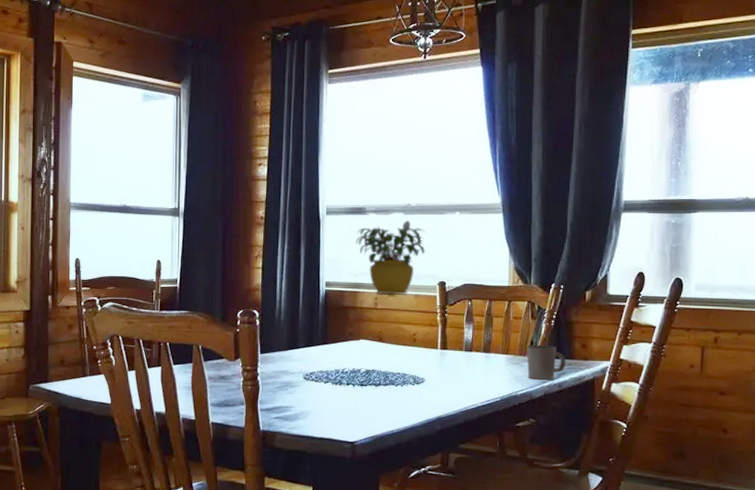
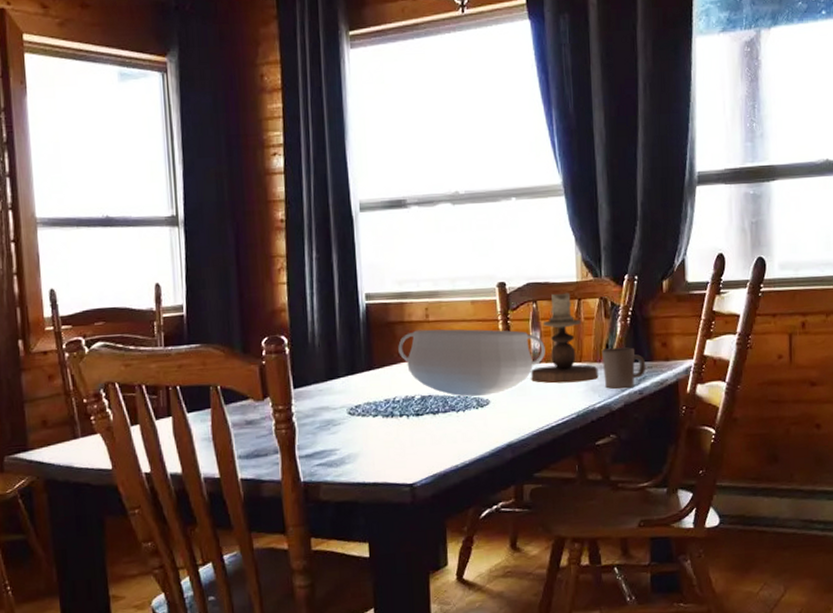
bowl: none [350,315,476,376] -> present [398,329,545,397]
potted flower: present [356,220,425,295] -> none [397,211,479,304]
candlestick: none [462,294,523,371] -> present [531,292,599,384]

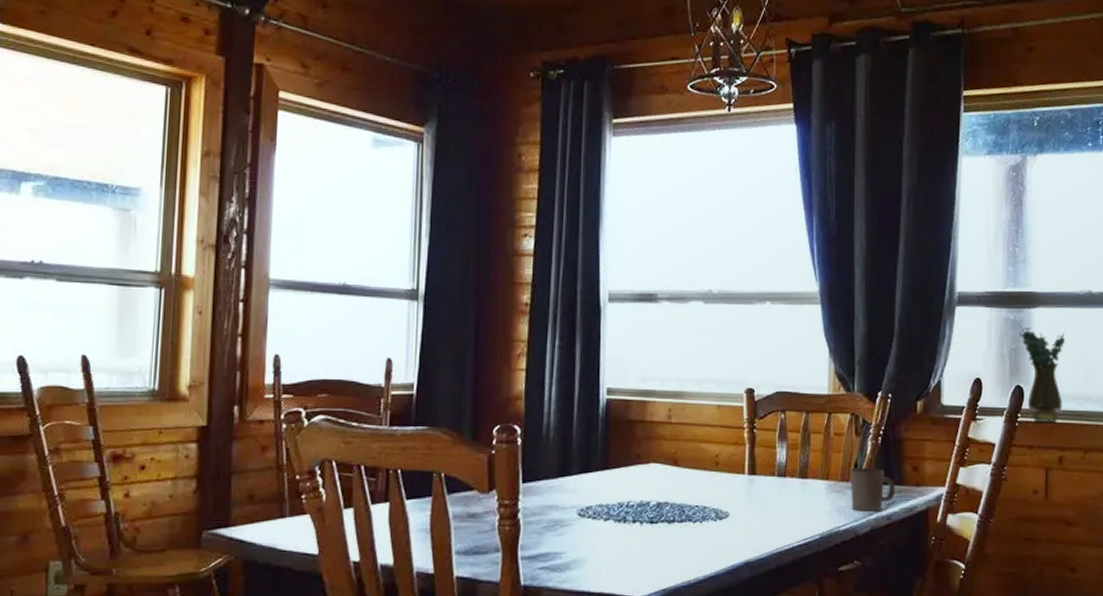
bowl: present [398,329,545,397] -> none [637,431,791,508]
candlestick: present [531,292,599,384] -> none [774,404,846,501]
vase: none [759,198,805,291] -> present [1019,325,1066,422]

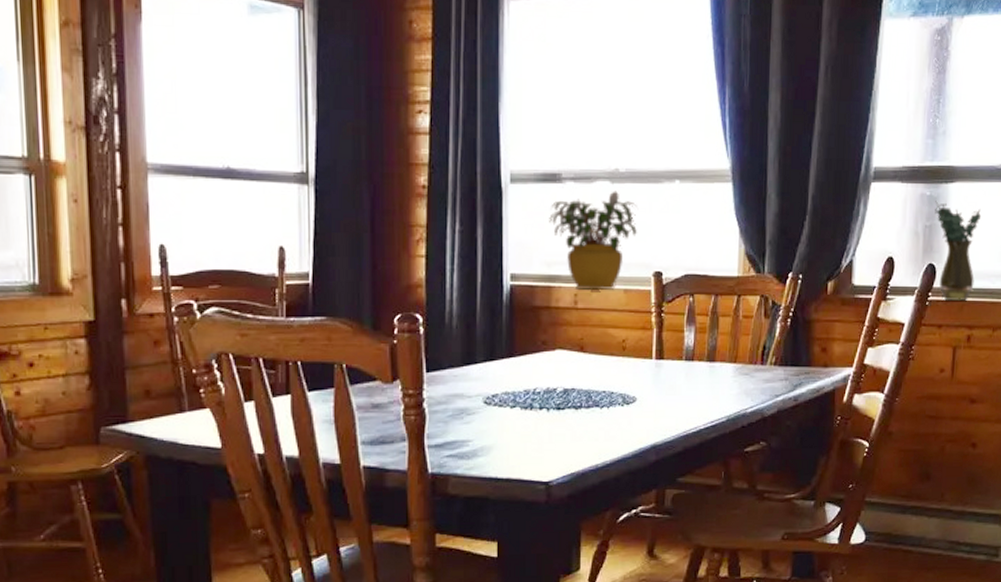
potted flower: none [645,310,730,405] -> present [549,191,637,290]
mug: present [850,468,896,513] -> none [758,350,804,394]

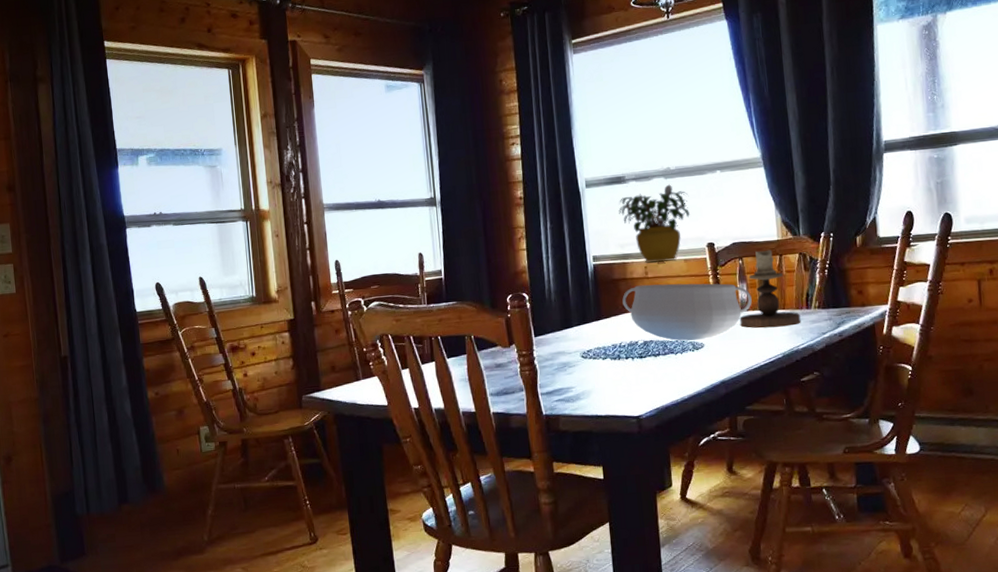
bowl: none [542,317,699,393] -> present [622,283,752,342]
candlestick: none [682,287,753,384] -> present [740,249,801,329]
vase: present [935,201,982,301] -> none [943,161,989,242]

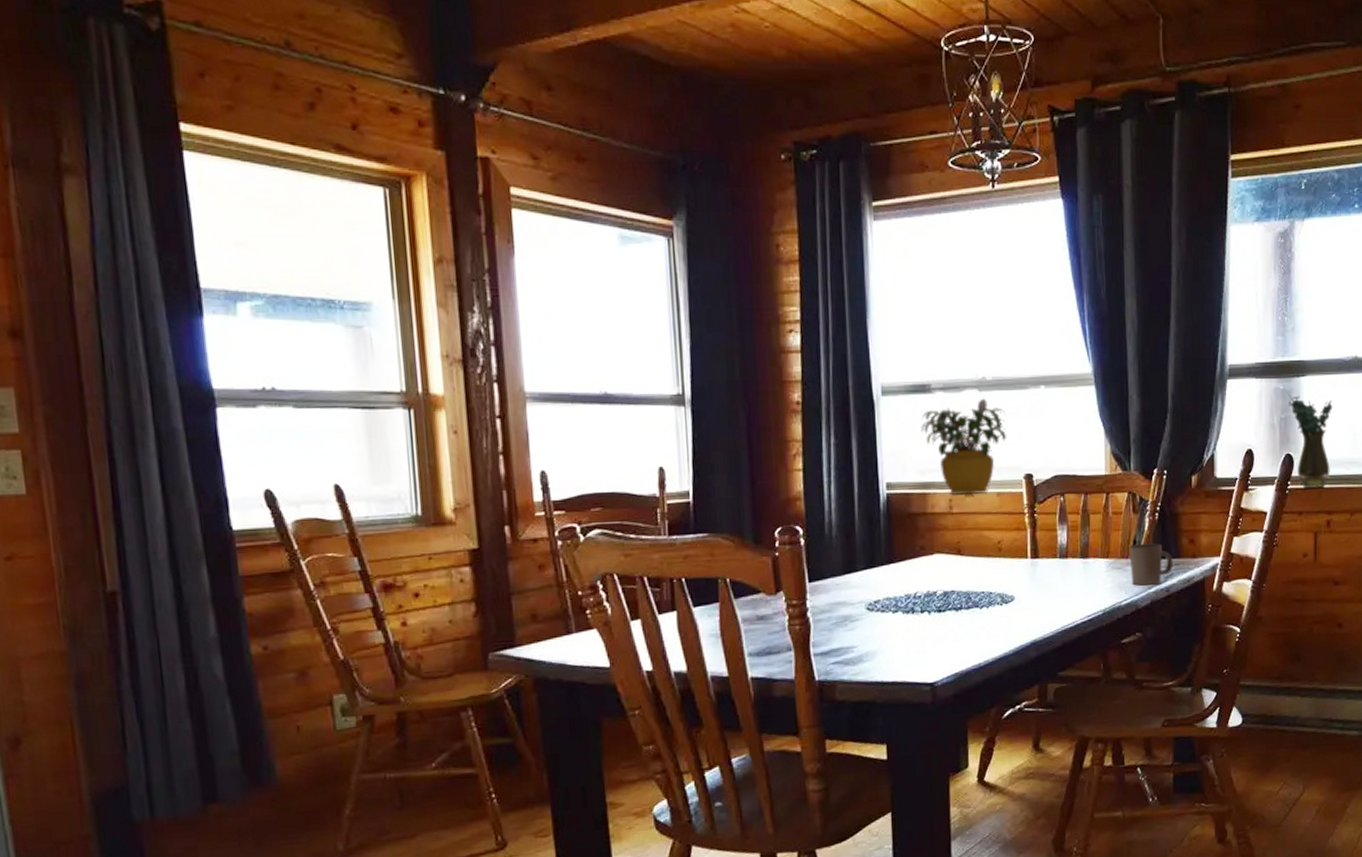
bowl: present [622,283,752,342] -> none [920,521,1072,593]
candlestick: present [740,249,801,329] -> none [1057,486,1126,580]
mug: none [802,295,845,333] -> present [1129,543,1173,587]
vase: none [943,161,989,242] -> present [1289,394,1333,488]

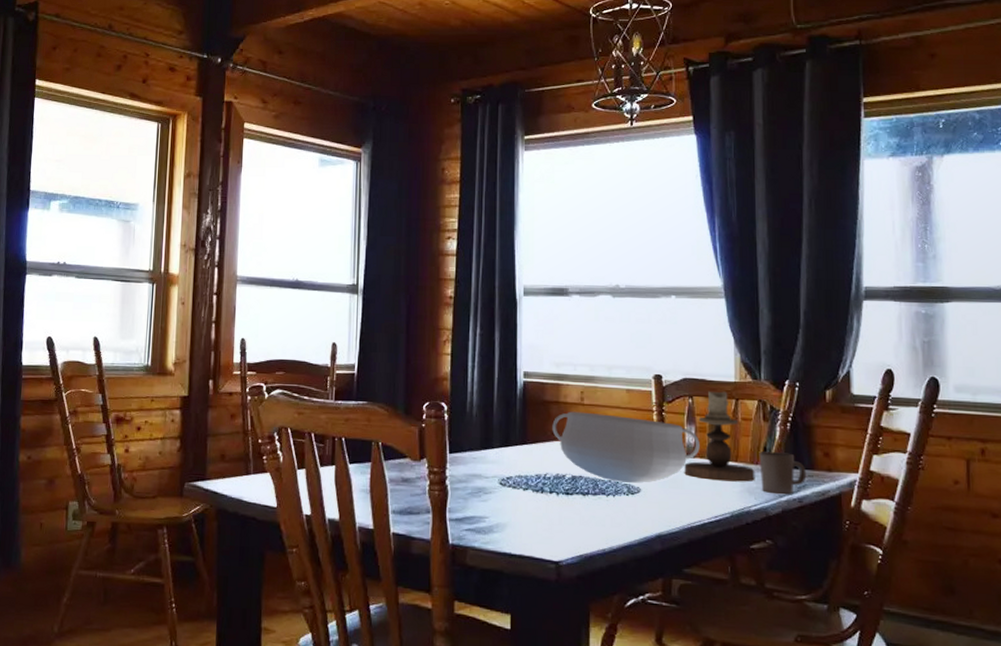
bowl: none [920,521,1072,593] -> present [552,411,700,484]
potted flower: present [921,398,1006,495] -> none [558,303,637,389]
candlestick: none [1057,486,1126,580] -> present [684,391,755,482]
vase: present [1289,394,1333,488] -> none [932,318,983,414]

